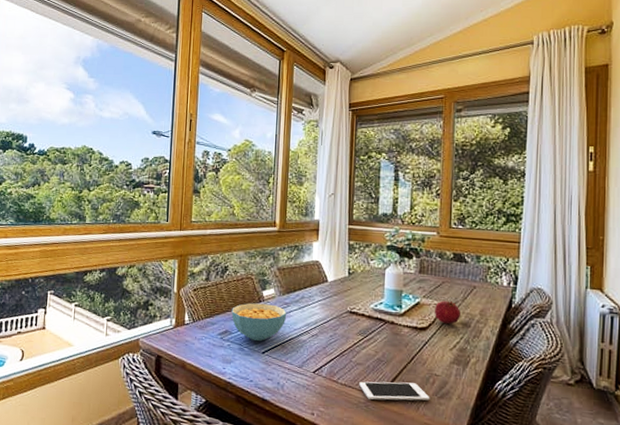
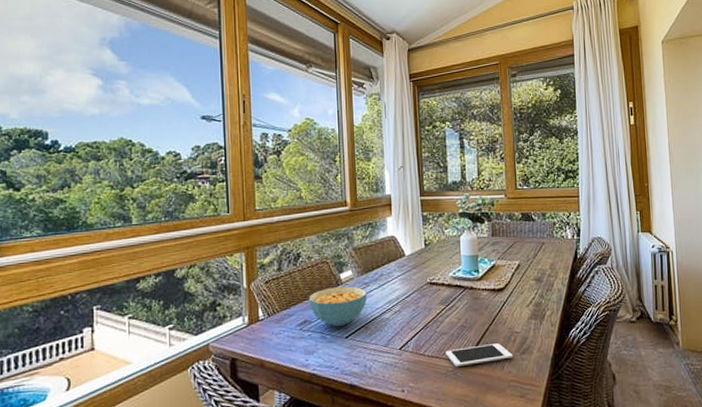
fruit: present [435,300,461,325] -> none [510,258,533,283]

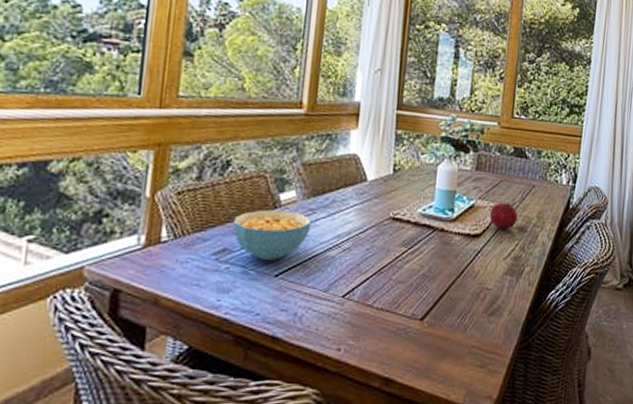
cell phone: present [446,343,513,367] -> none [399,300,480,324]
fruit: none [510,258,533,283] -> present [490,201,518,230]

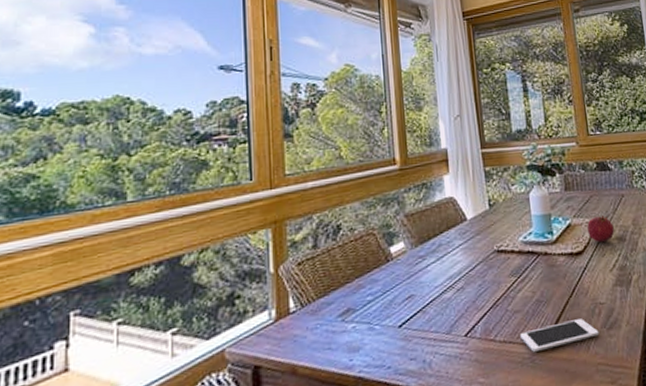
cereal bowl: present [233,210,312,261] -> none [352,261,424,314]
cell phone: none [399,300,480,324] -> present [520,318,599,352]

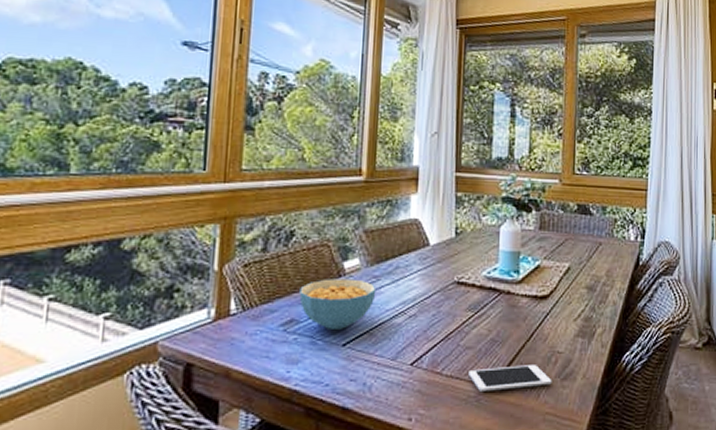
cereal bowl: none [352,261,424,314] -> present [299,279,377,331]
fruit: present [587,214,615,243] -> none [557,260,585,290]

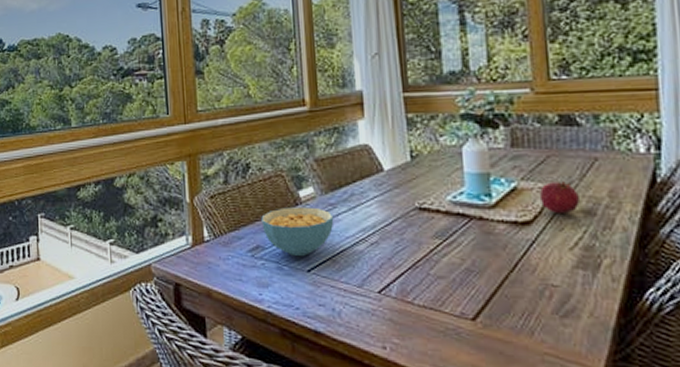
cell phone: present [469,365,552,391] -> none [444,298,549,325]
fruit: none [557,260,585,290] -> present [540,180,580,215]

